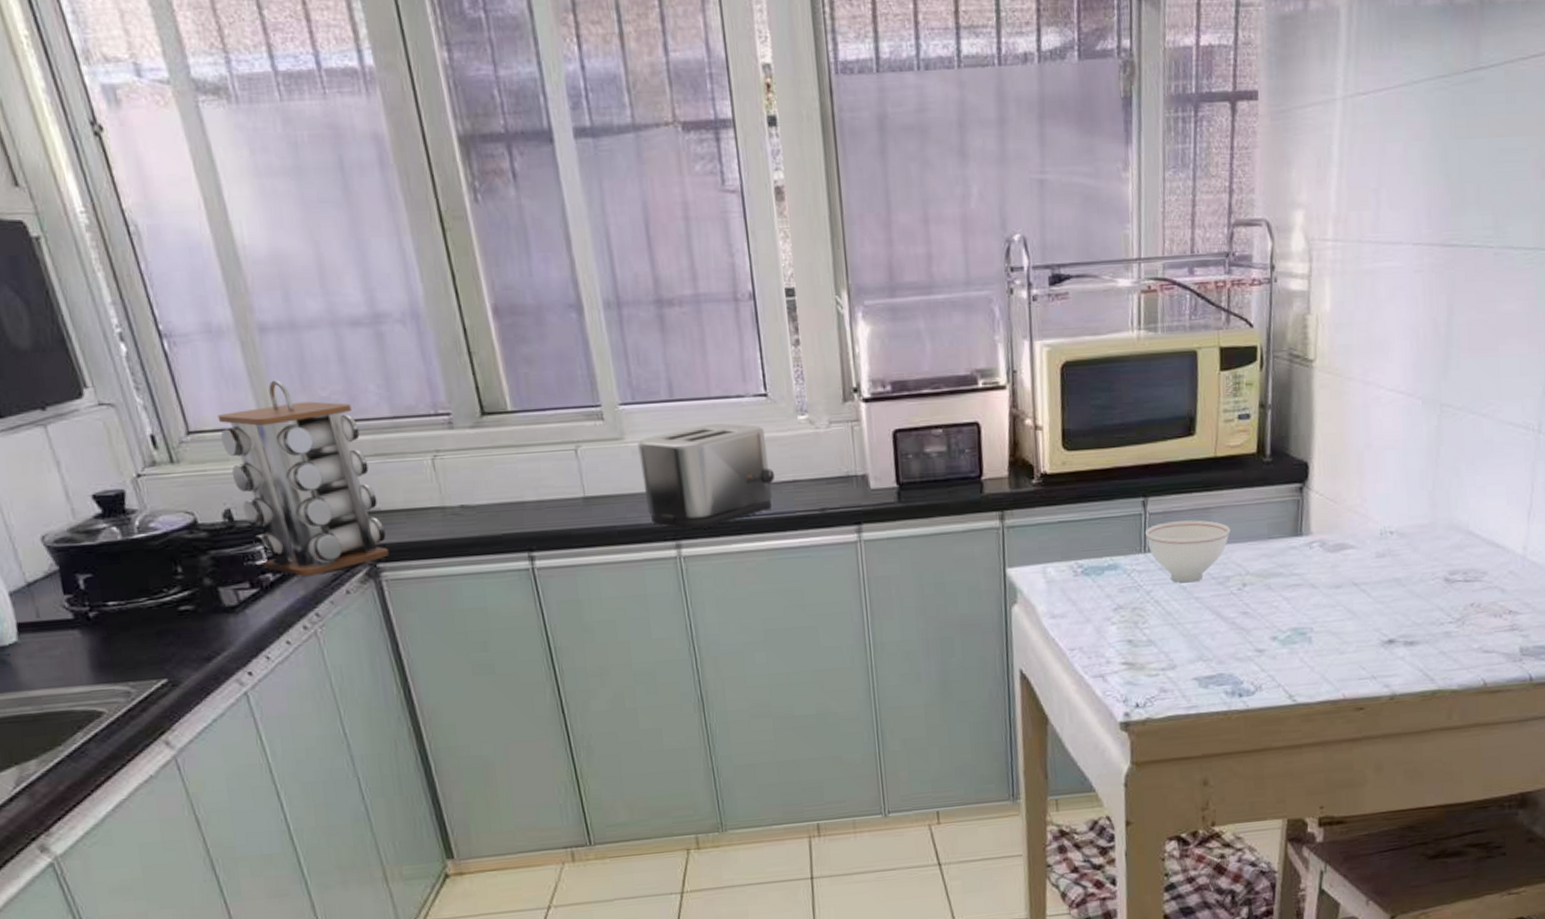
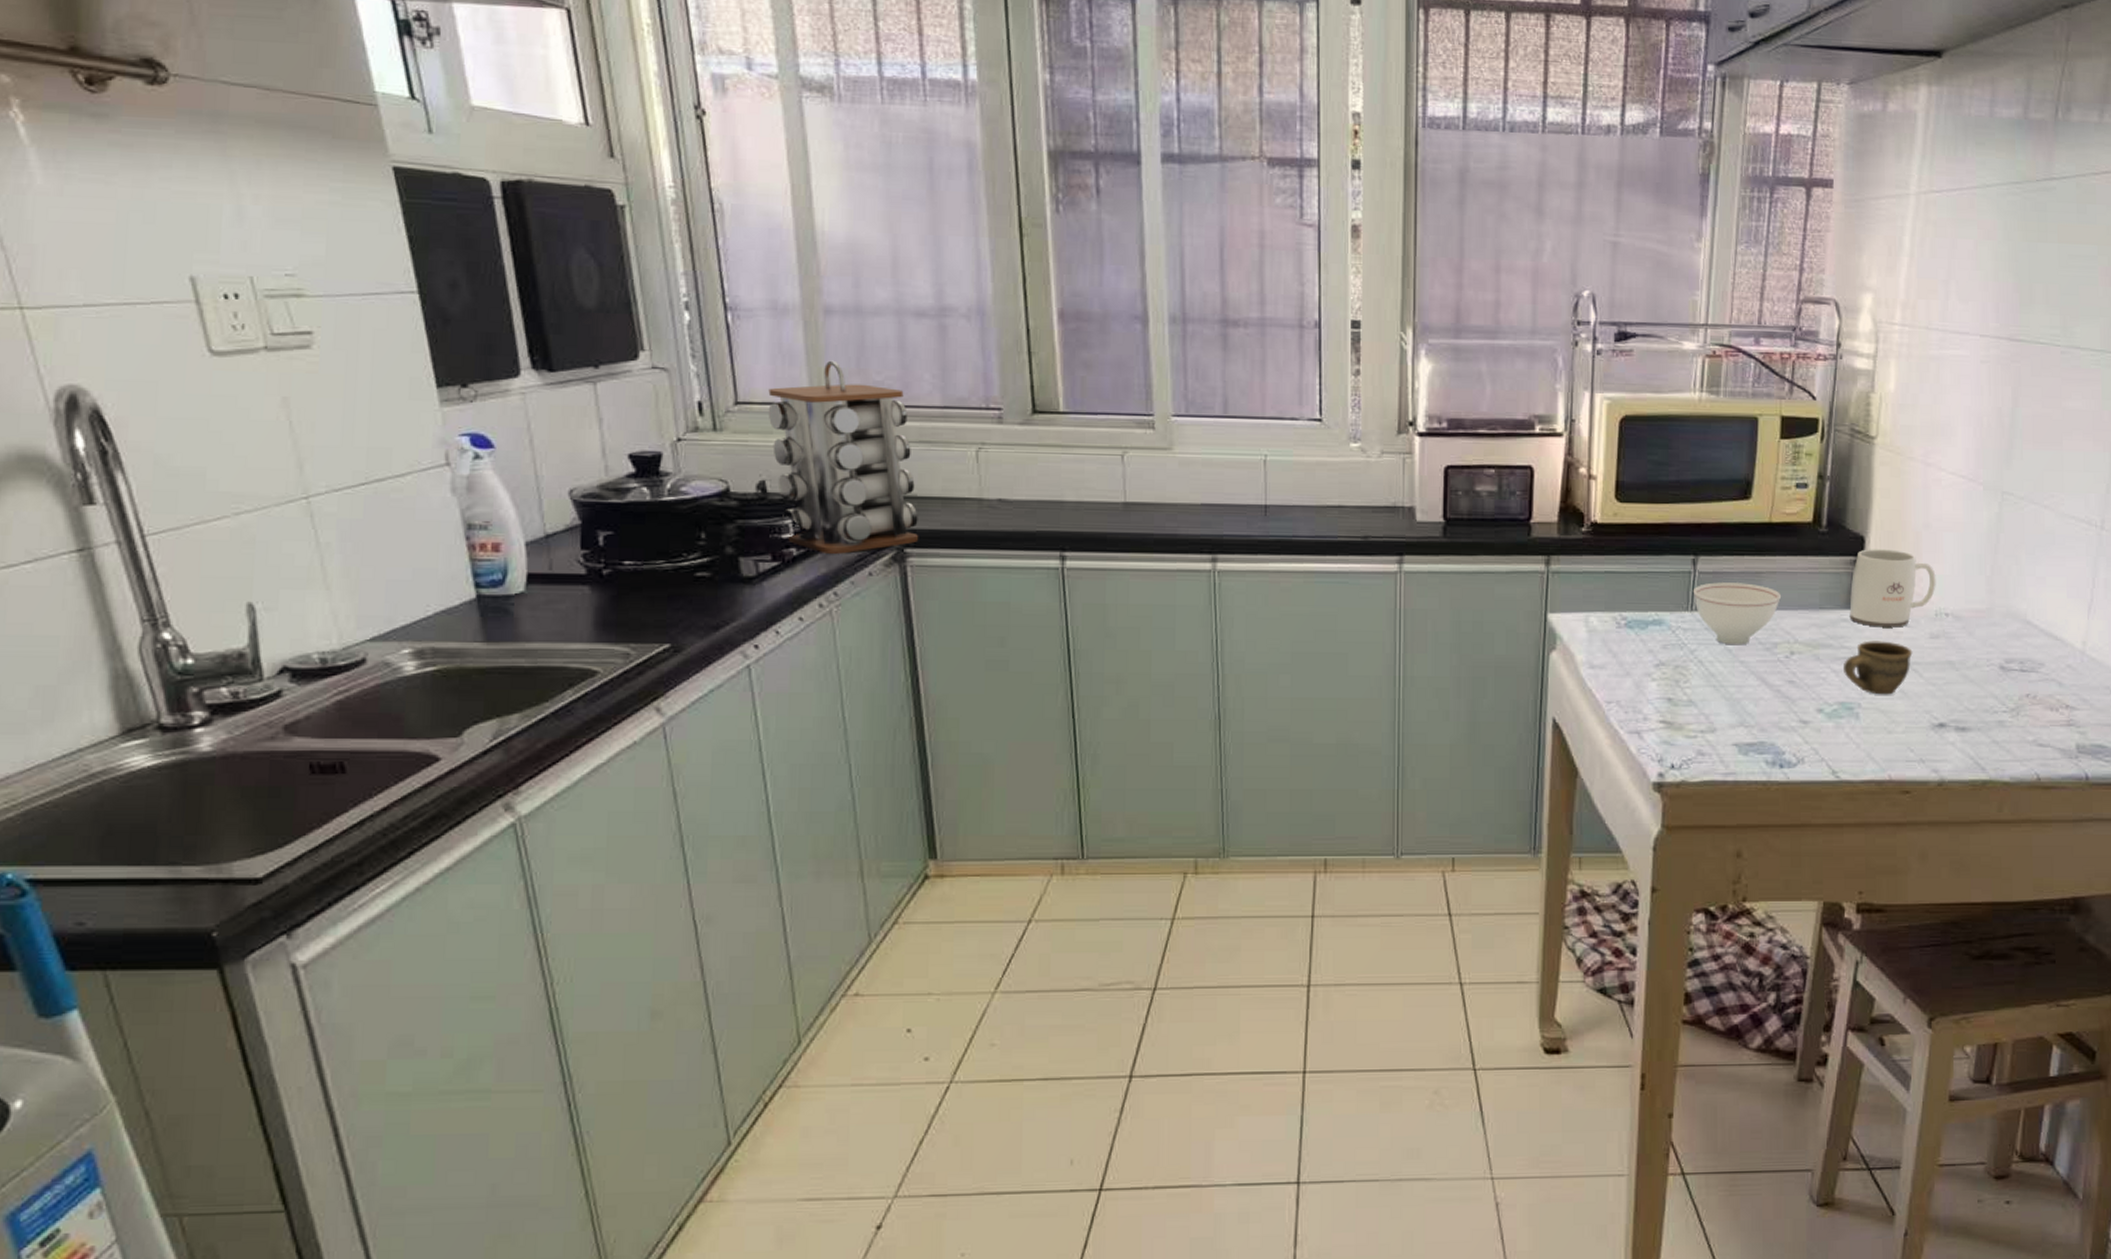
toaster: present [637,423,775,529] -> none [1185,443,1321,545]
cup: none [1293,564,1360,618] -> present [1842,640,1913,695]
mug: none [1297,473,1380,552] -> present [1849,549,1936,628]

